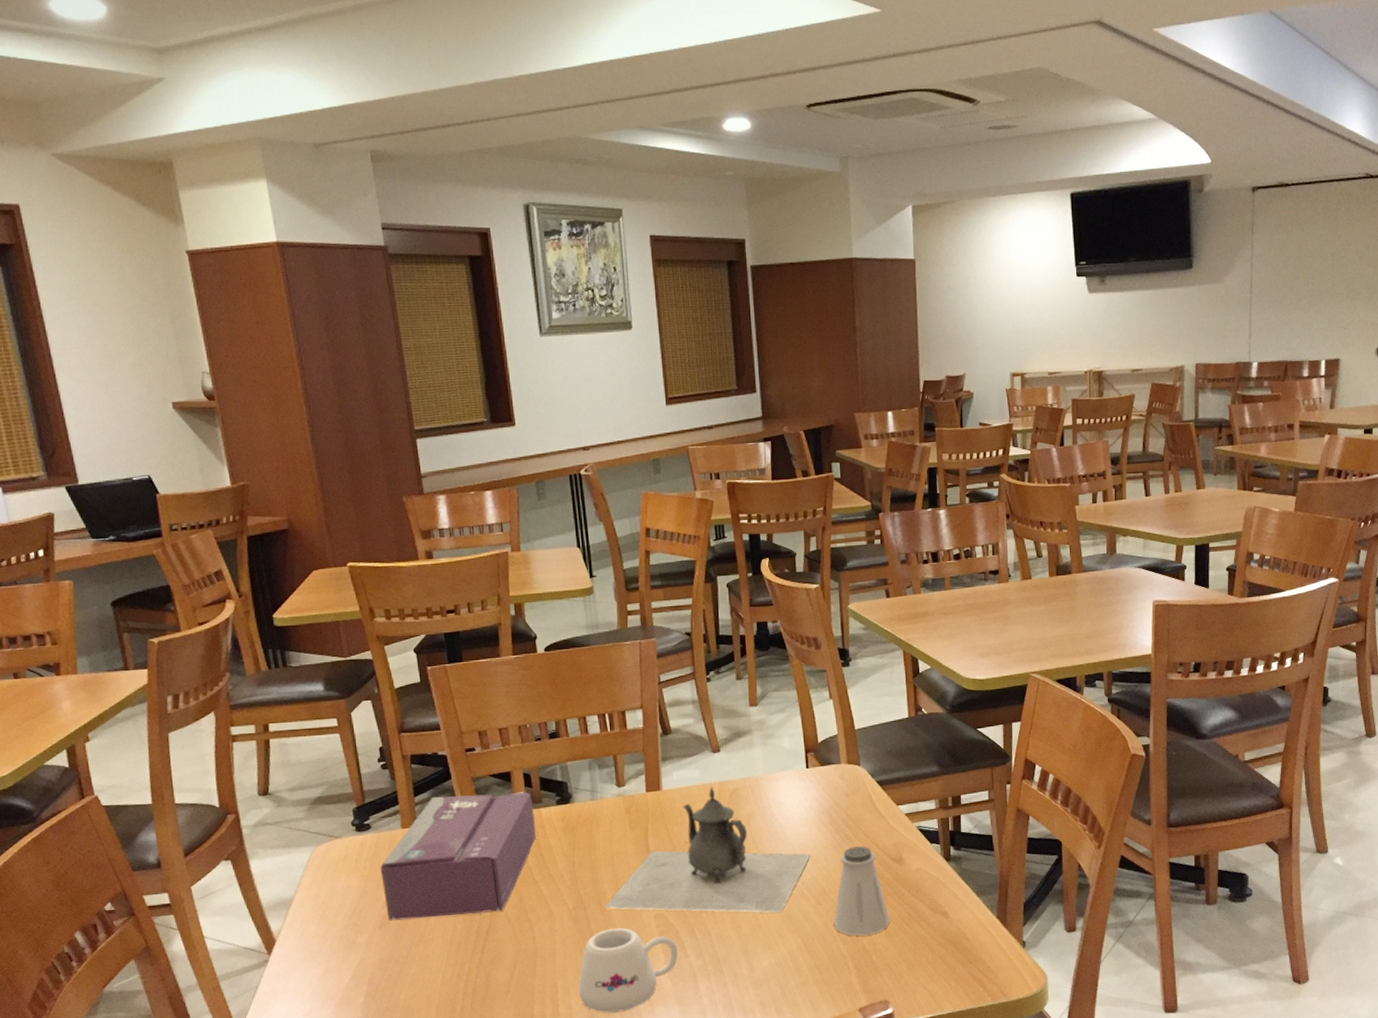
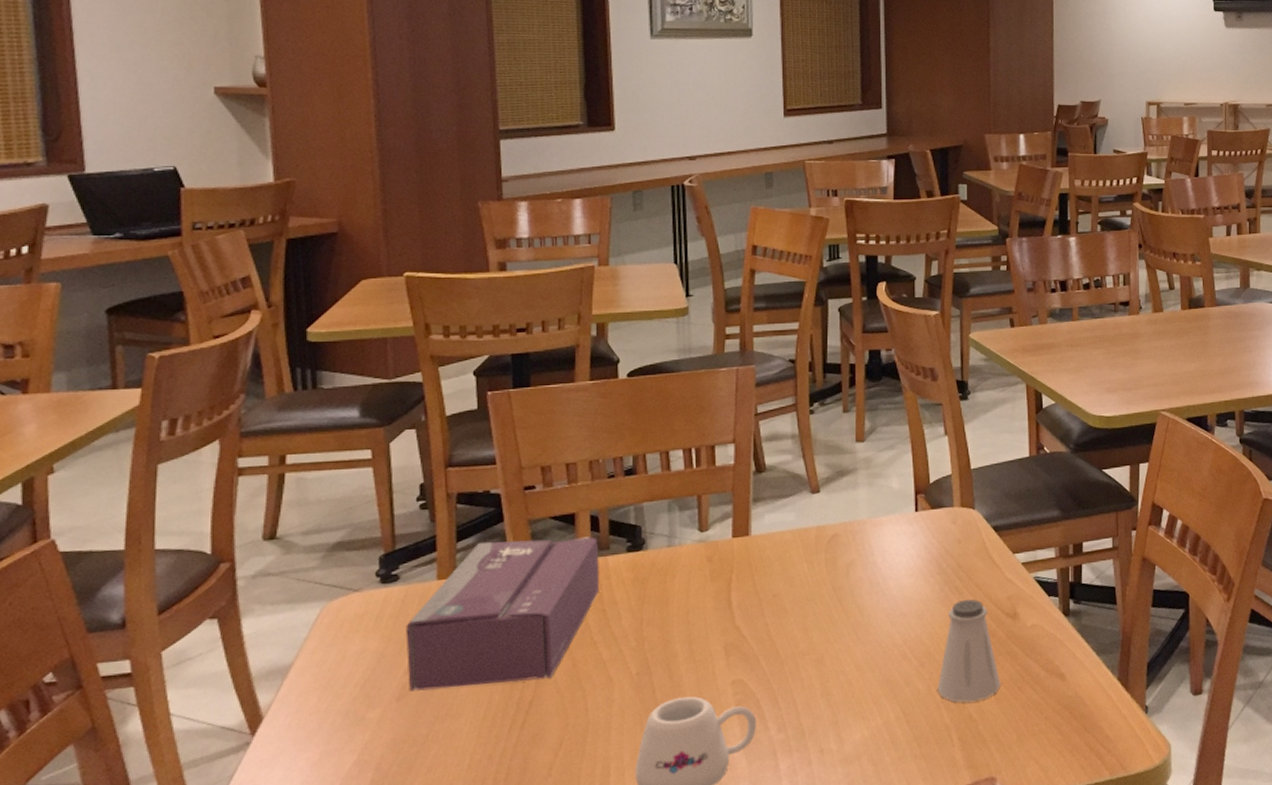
teapot: present [604,786,811,913] -> none [674,532,916,677]

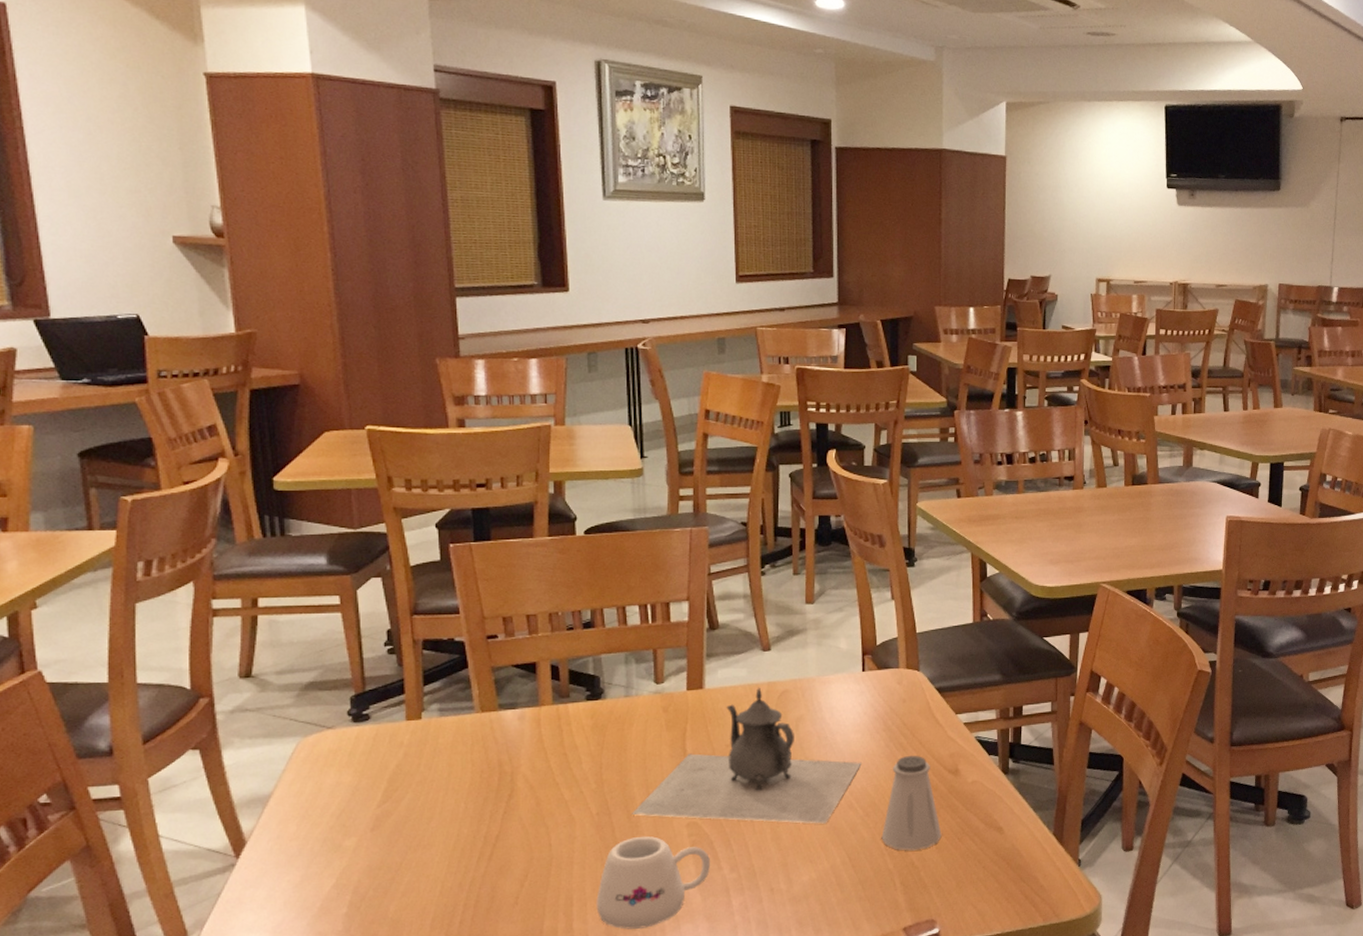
tissue box: present [406,537,599,692] -> none [378,685,560,823]
teapot: none [674,532,916,677] -> present [632,687,862,824]

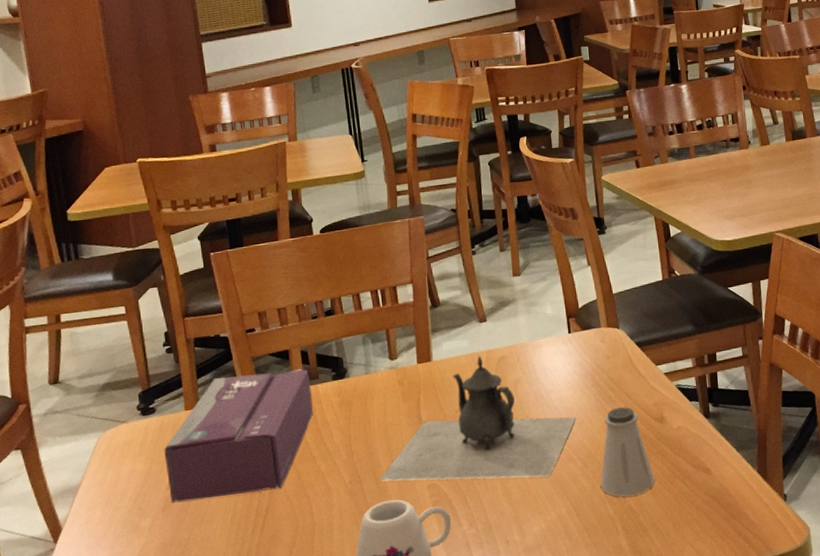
tissue box: none [378,685,560,823] -> present [164,369,313,503]

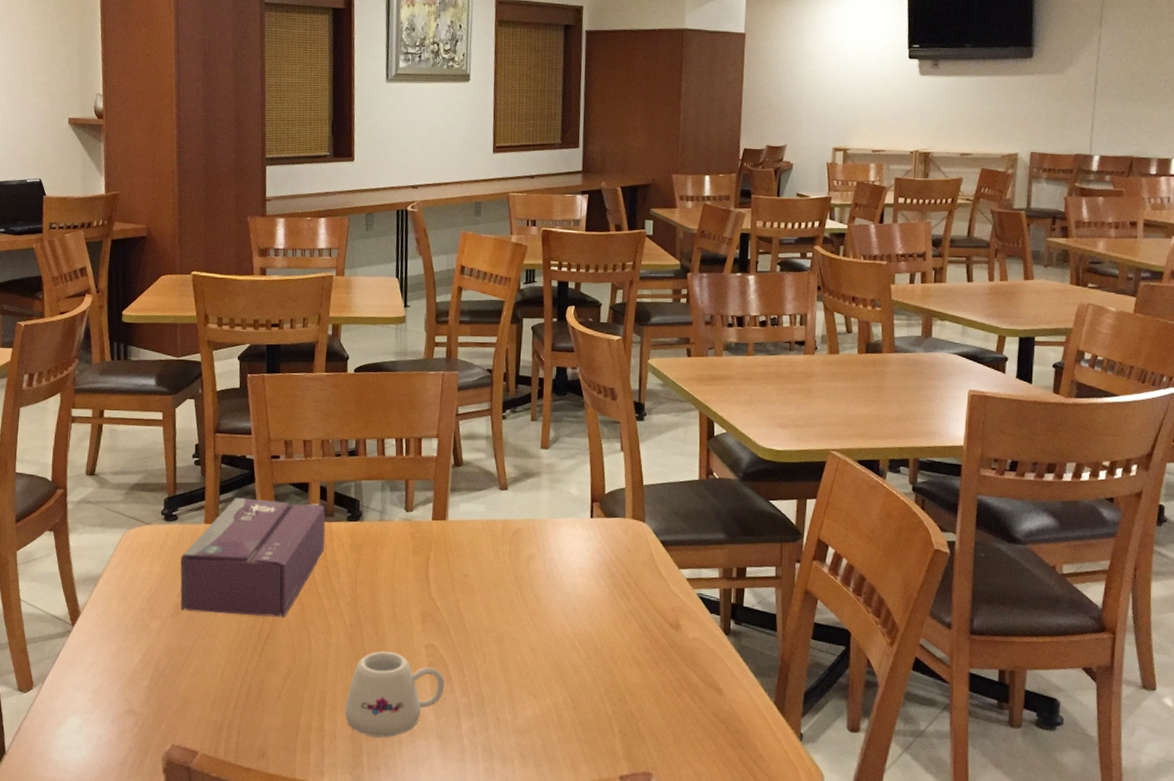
teapot: present [379,355,576,481] -> none [379,523,586,662]
saltshaker: present [600,406,655,497] -> none [602,604,661,700]

